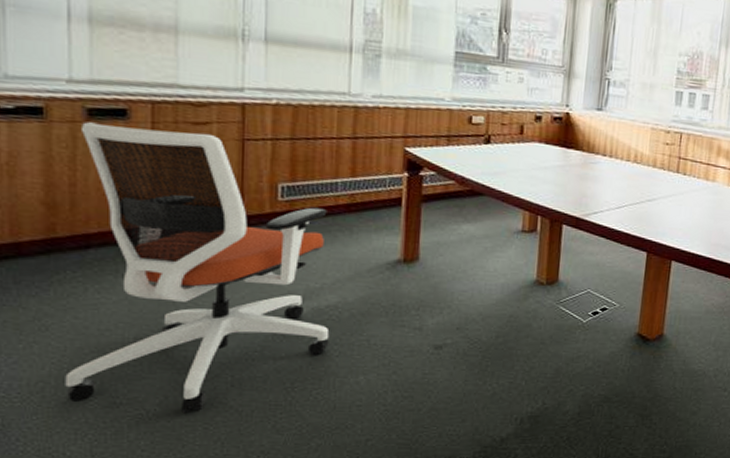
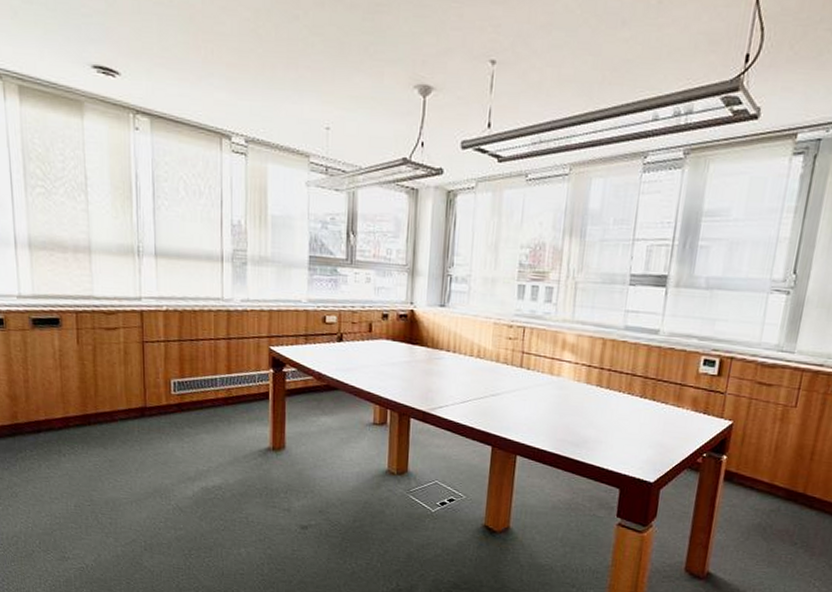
office chair: present [65,122,330,412] -> none [29,330,216,569]

